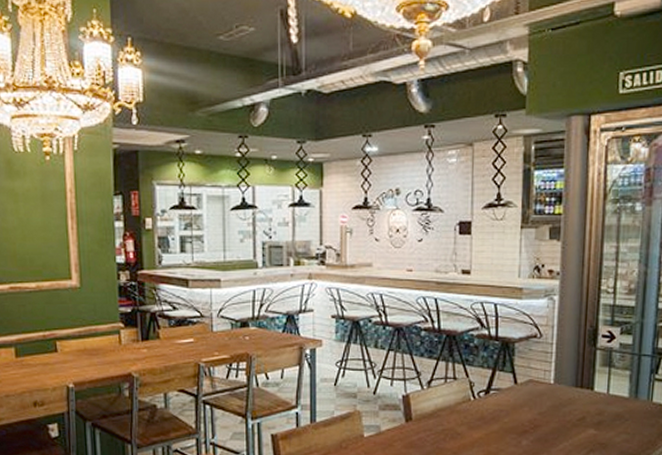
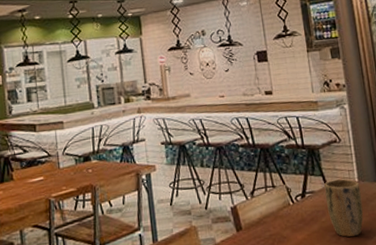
plant pot: none [512,379,555,441] -> present [324,179,364,237]

